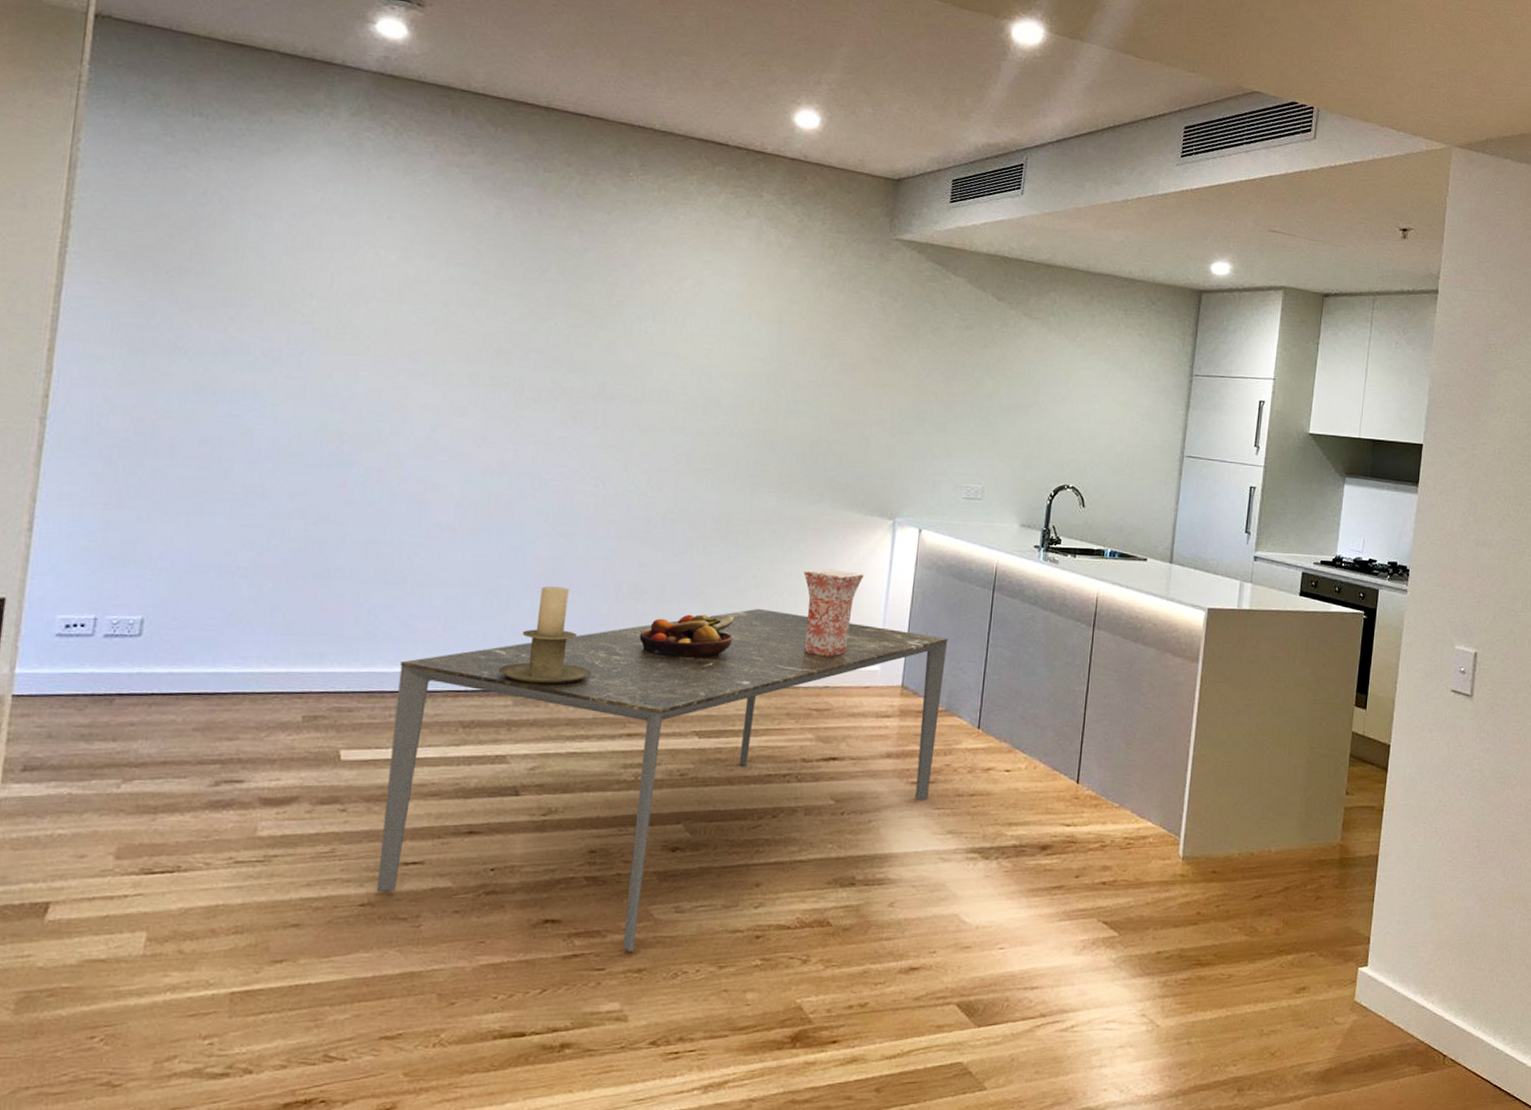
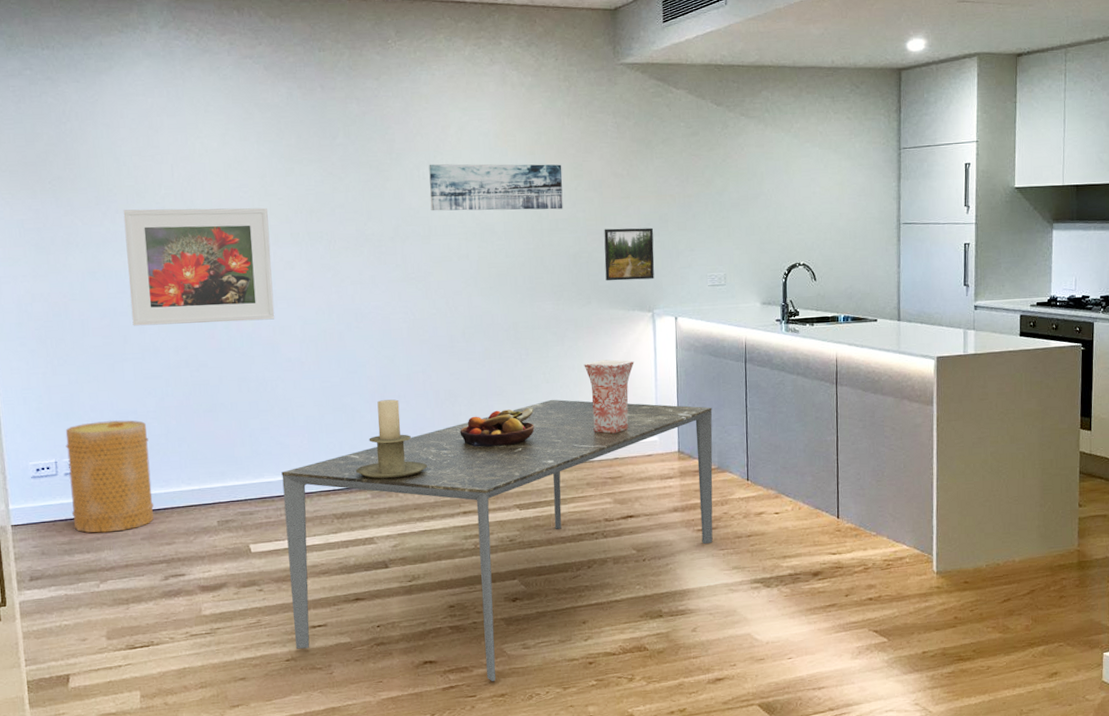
basket: none [102,573,231,717] -> present [65,420,155,533]
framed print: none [240,318,445,474] -> present [123,207,275,326]
wall art: none [648,317,812,390] -> present [429,163,563,211]
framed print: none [844,418,907,482] -> present [604,227,655,281]

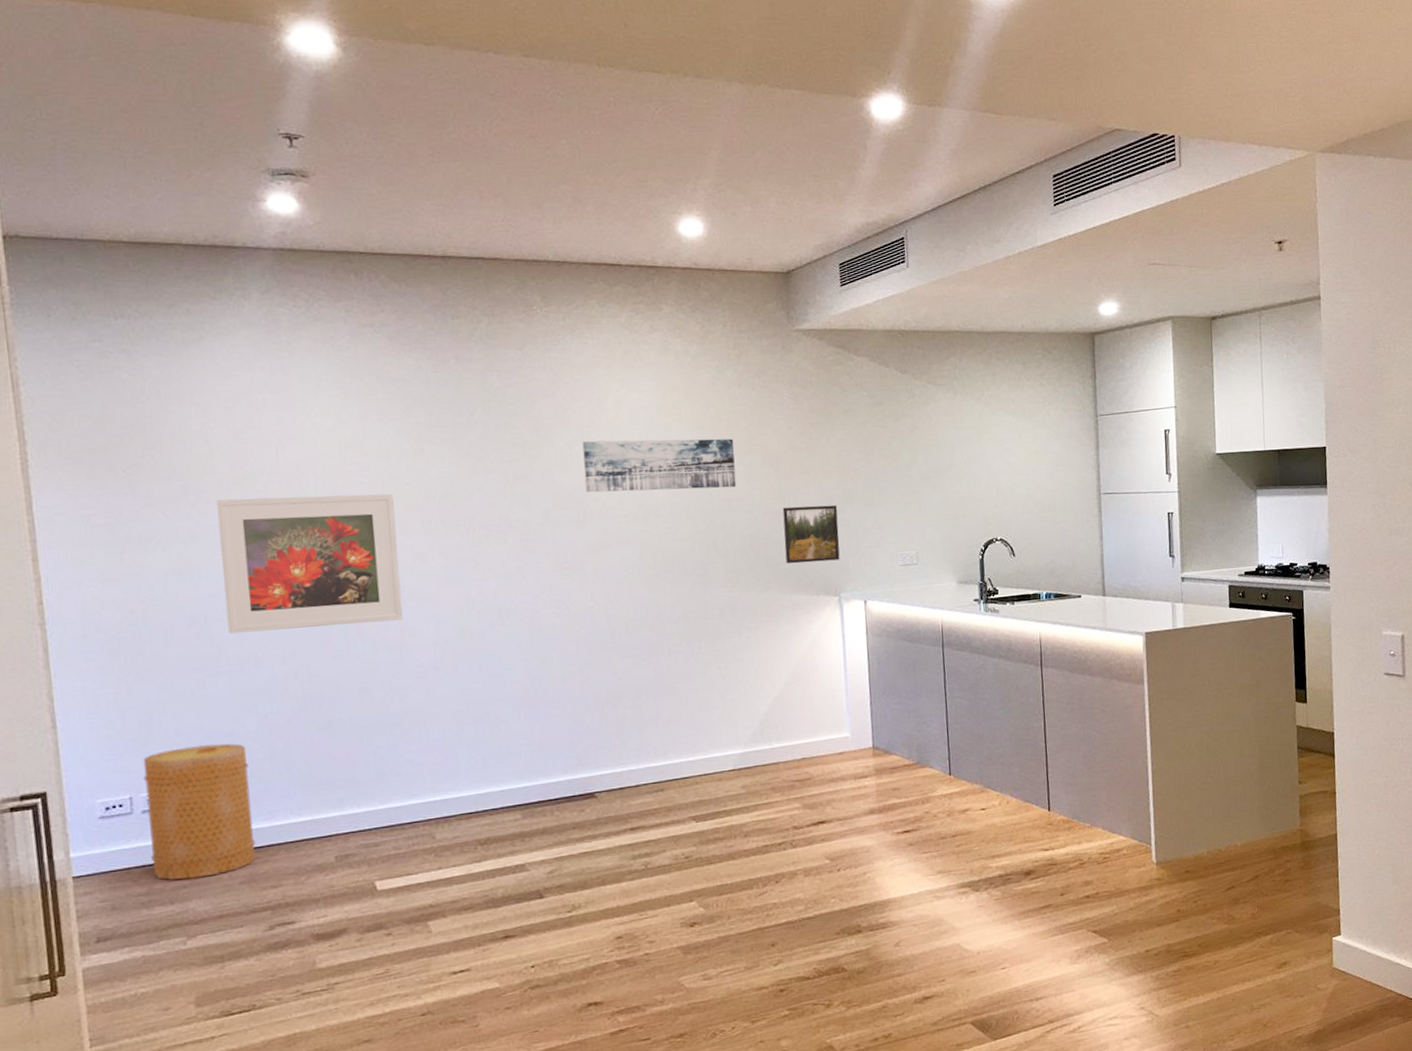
dining table: present [281,399,713,682] -> none [413,696,914,1021]
candle holder: present [355,399,428,479] -> none [502,704,588,797]
fruit bowl: present [460,408,535,447] -> none [624,707,711,755]
vase: present [584,359,634,435] -> none [764,649,821,733]

